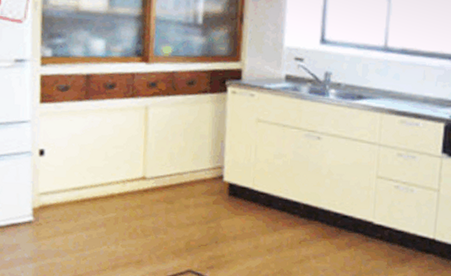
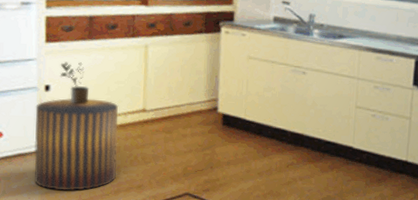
stool: none [28,163,117,265] -> present [34,98,119,191]
potted plant: none [55,124,86,171] -> present [60,61,90,105]

